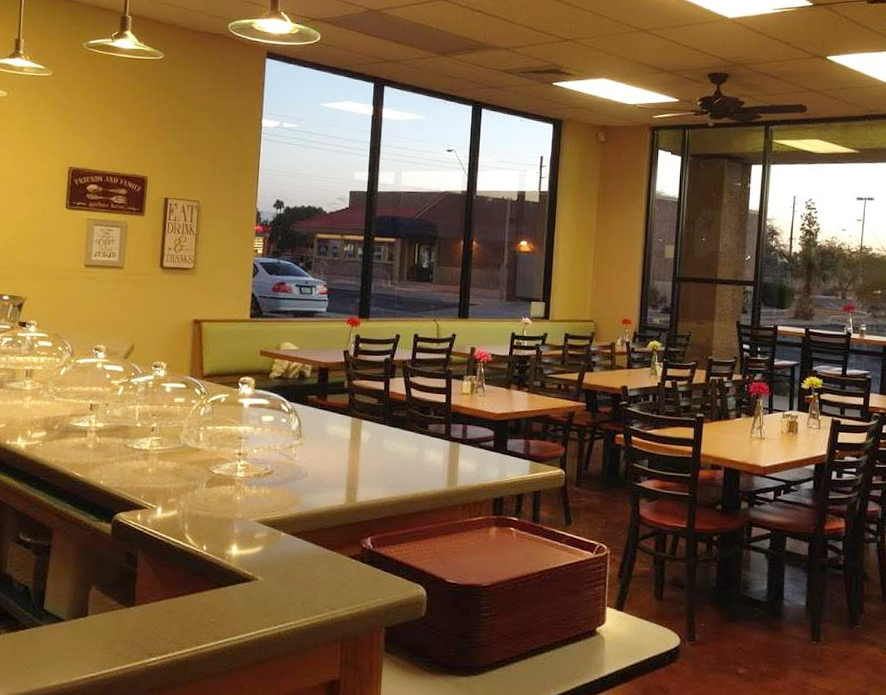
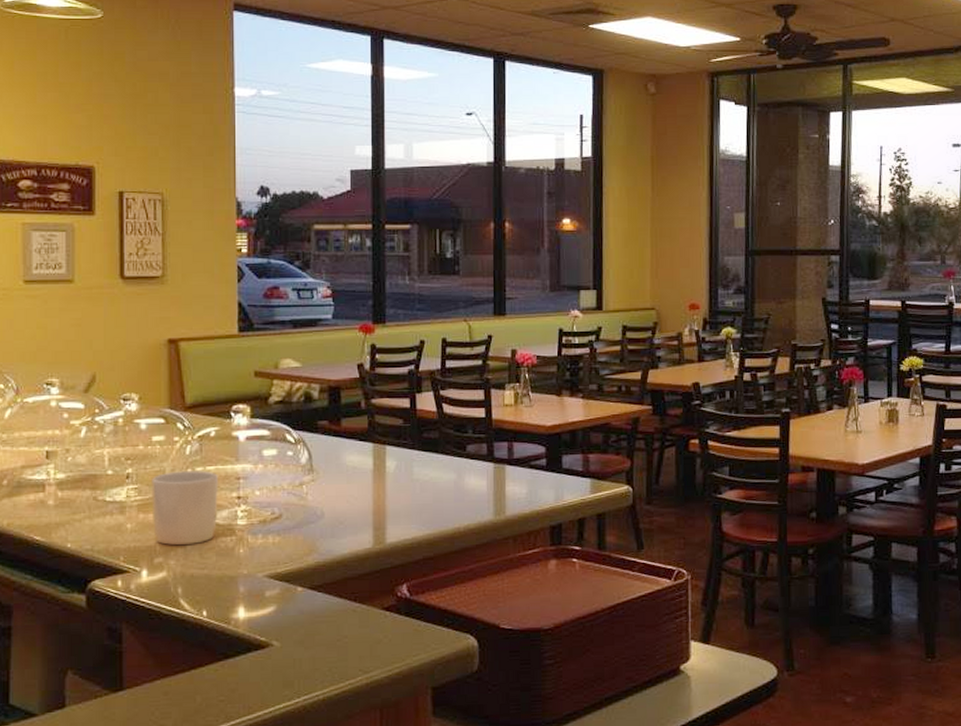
mug: none [169,428,225,490] -> present [151,471,218,545]

